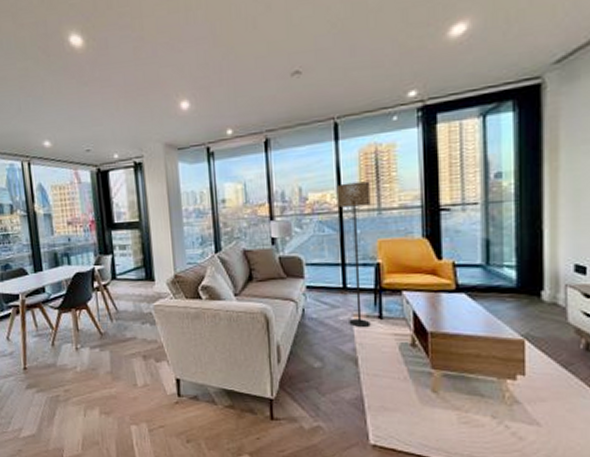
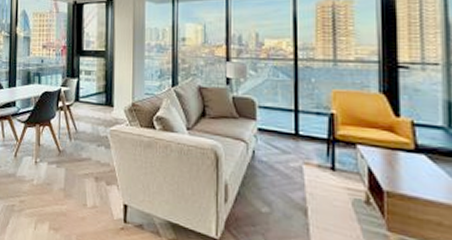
floor lamp: present [336,181,371,328] -> none [292,33,326,178]

